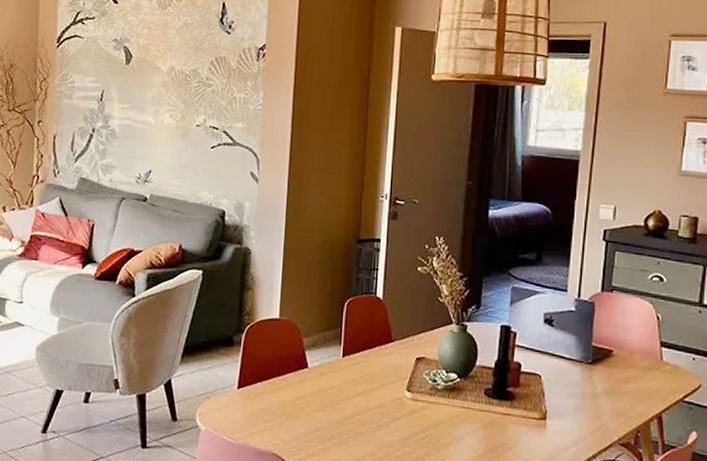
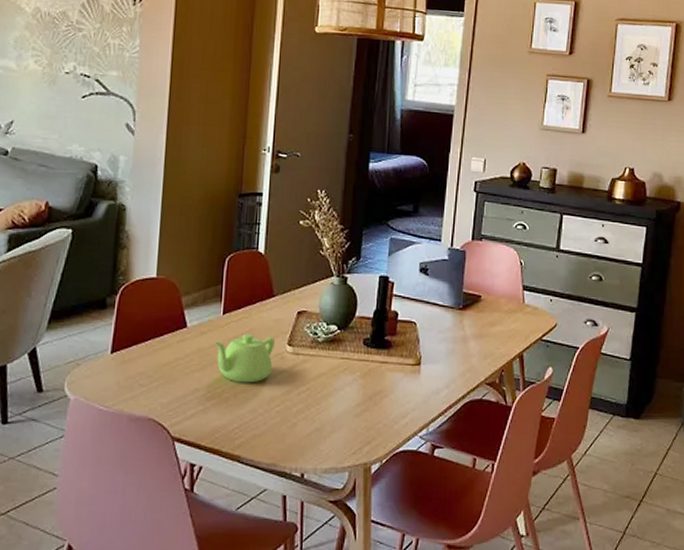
teapot: none [335,376,393,427] -> present [215,333,275,383]

